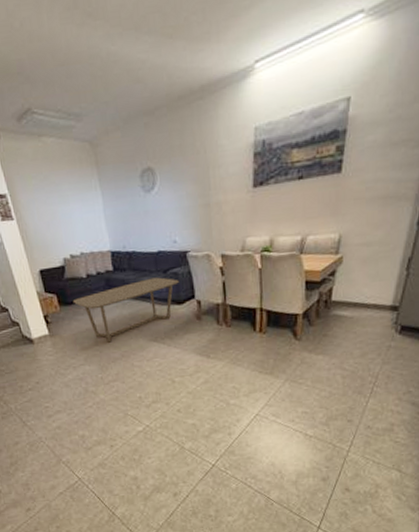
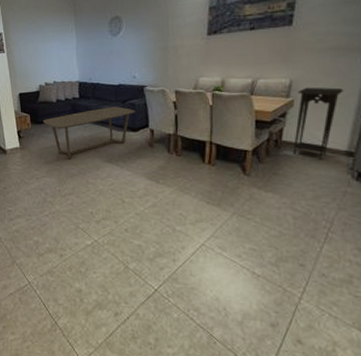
pedestal table: none [342,240,390,317] -> present [293,87,344,160]

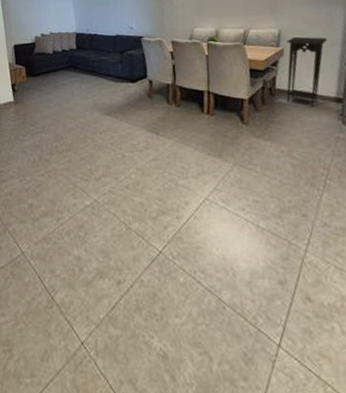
coffee table: present [42,106,135,160] -> none [38,57,133,113]

